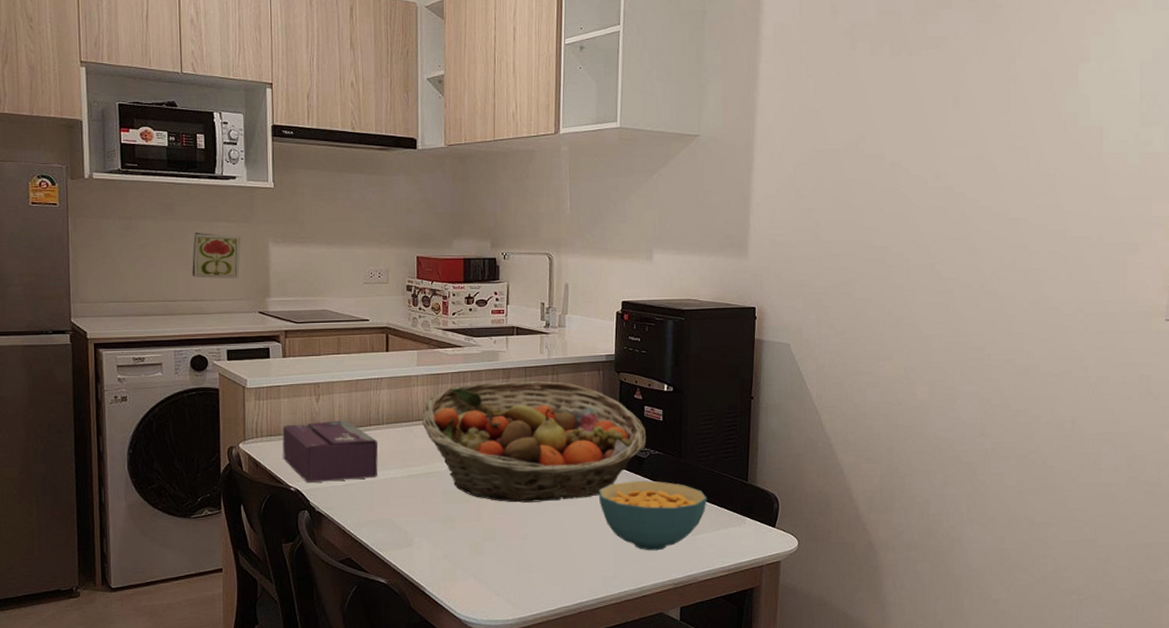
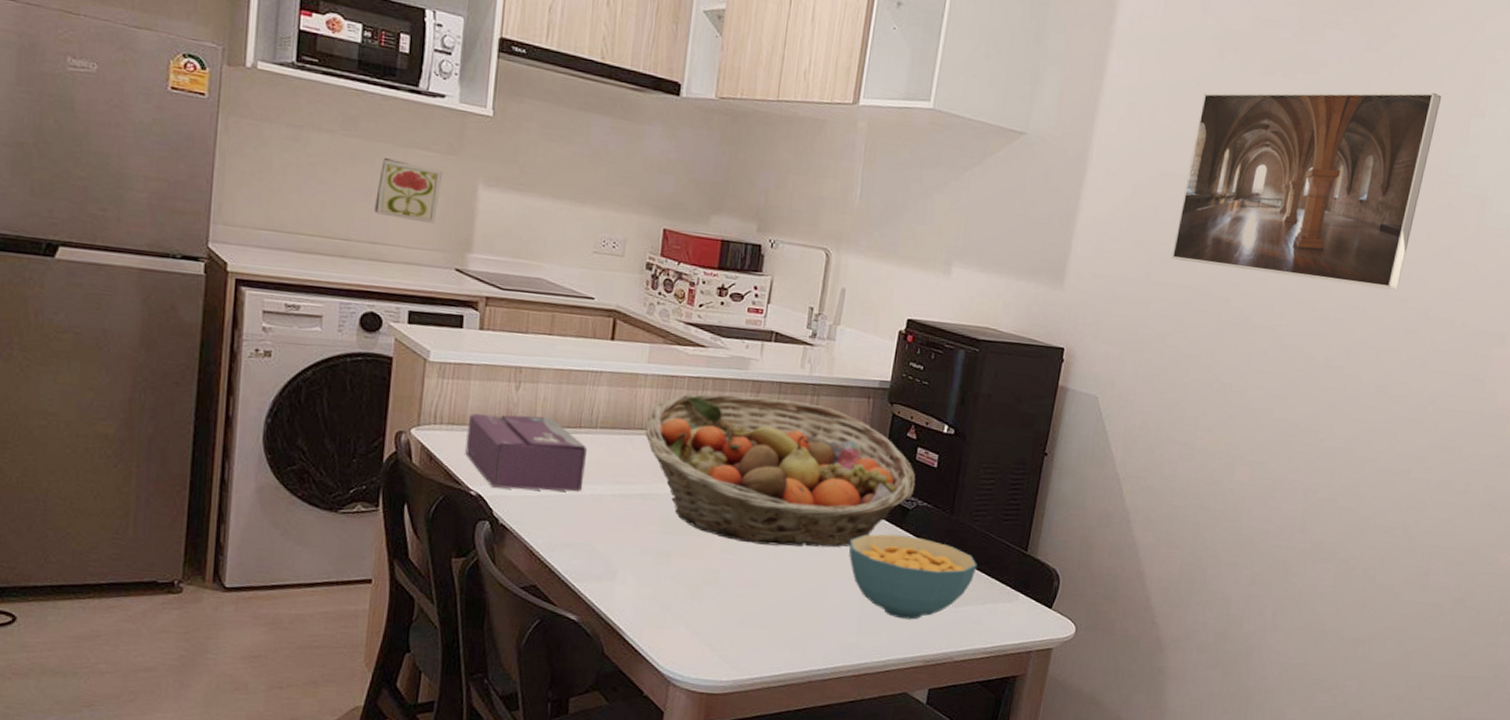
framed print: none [835,47,1050,220] -> present [1171,92,1442,290]

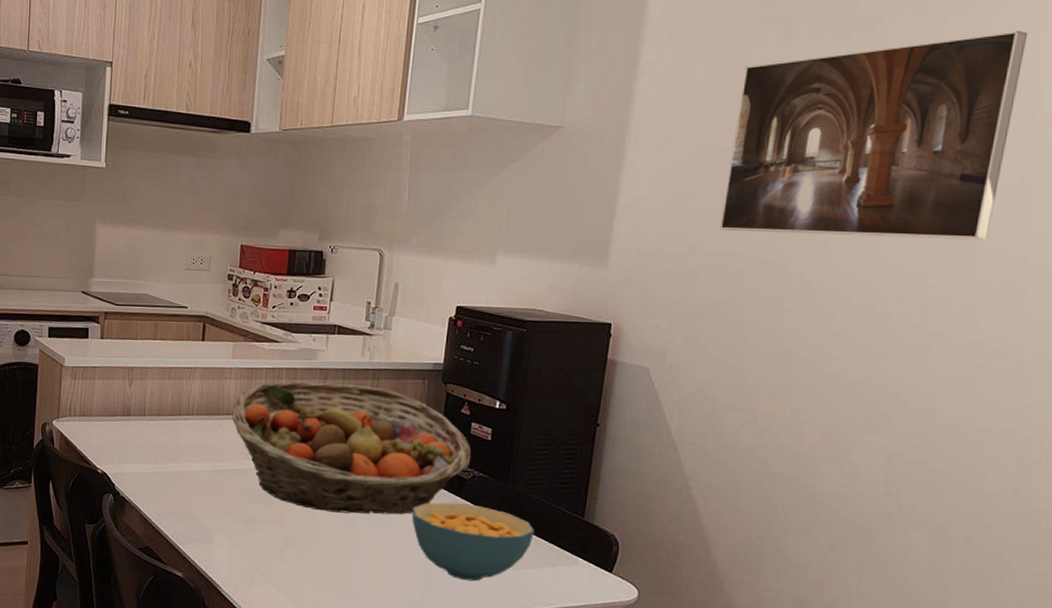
decorative tile: present [375,158,442,224] -> none [23,209,70,257]
tissue box: present [465,413,588,492] -> none [93,406,187,469]

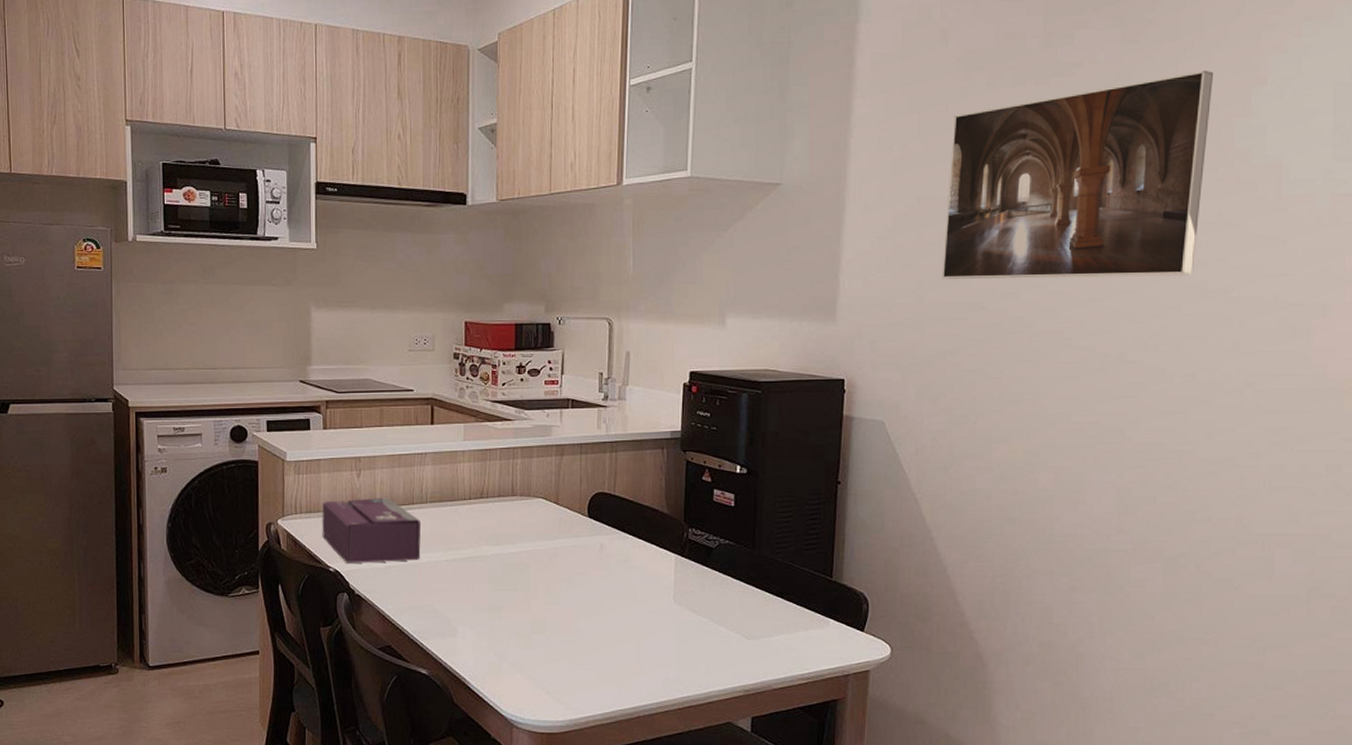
tissue box: none [93,406,187,469] -> present [322,498,422,564]
fruit basket: present [232,381,471,515] -> none [468,459,716,593]
cereal bowl: present [412,502,535,582] -> none [660,573,784,652]

